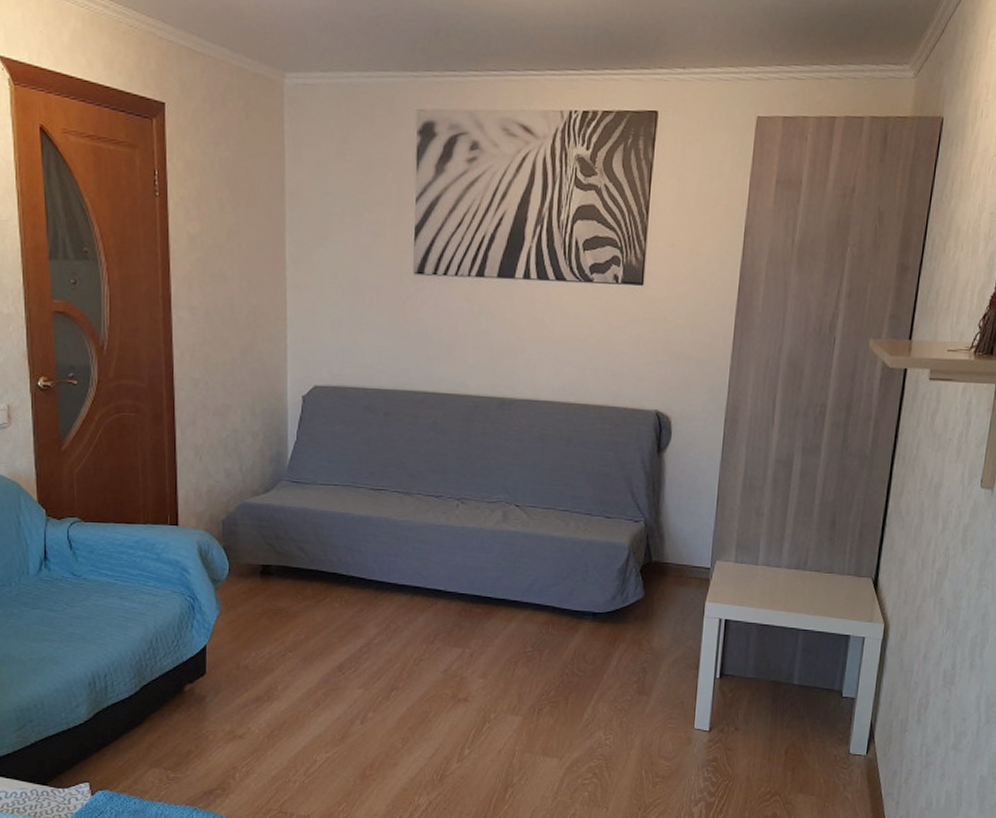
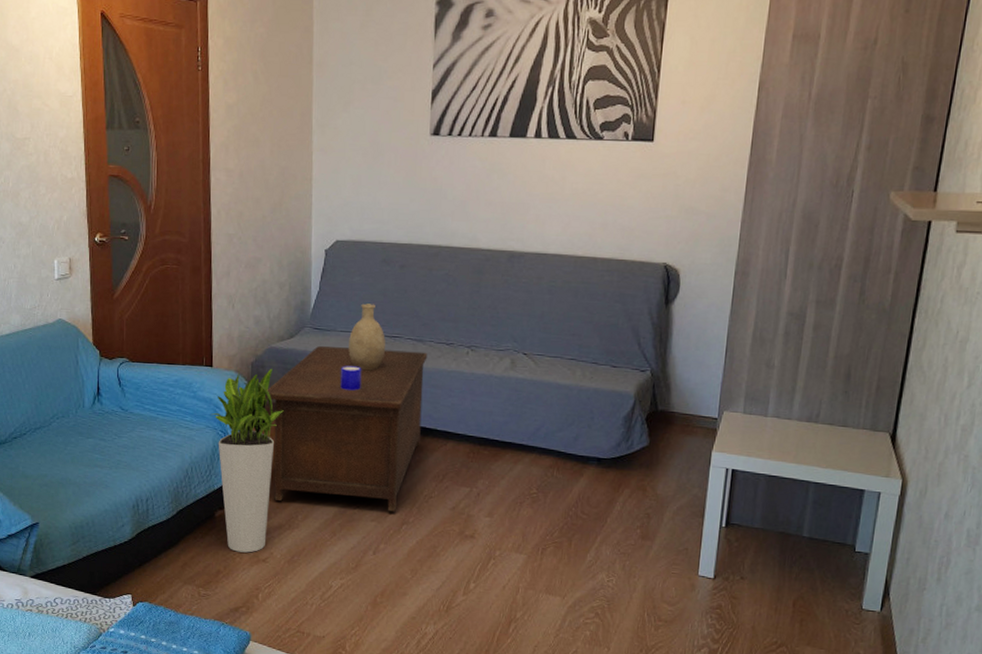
planter: none [176,525,260,729] -> present [210,368,284,553]
cabinet: none [239,501,415,678] -> present [265,346,428,512]
mug: none [321,521,345,548] -> present [340,366,362,391]
decorative vase: none [330,454,370,527] -> present [348,303,385,371]

